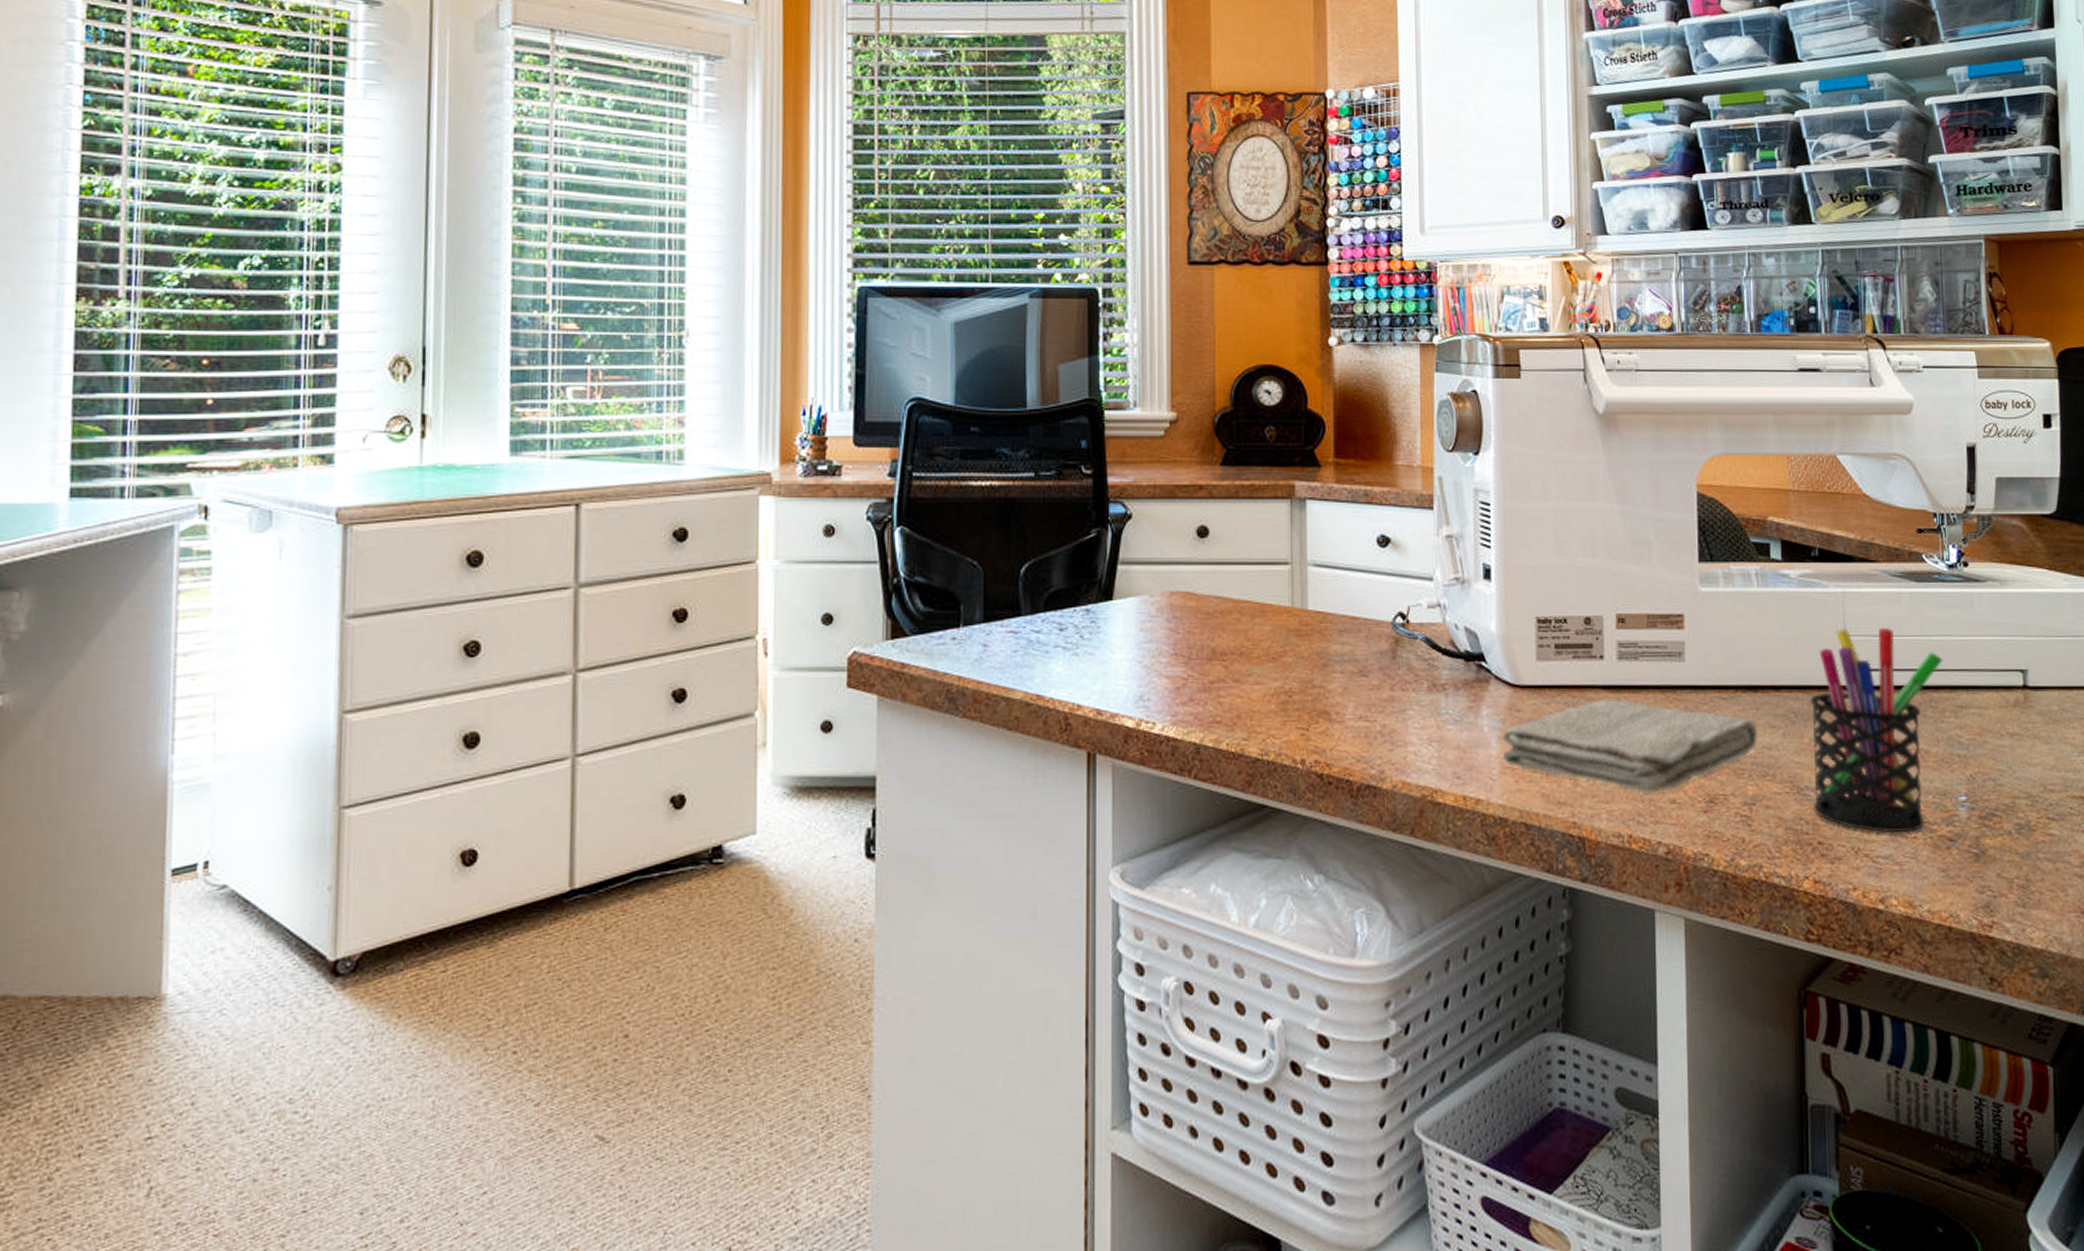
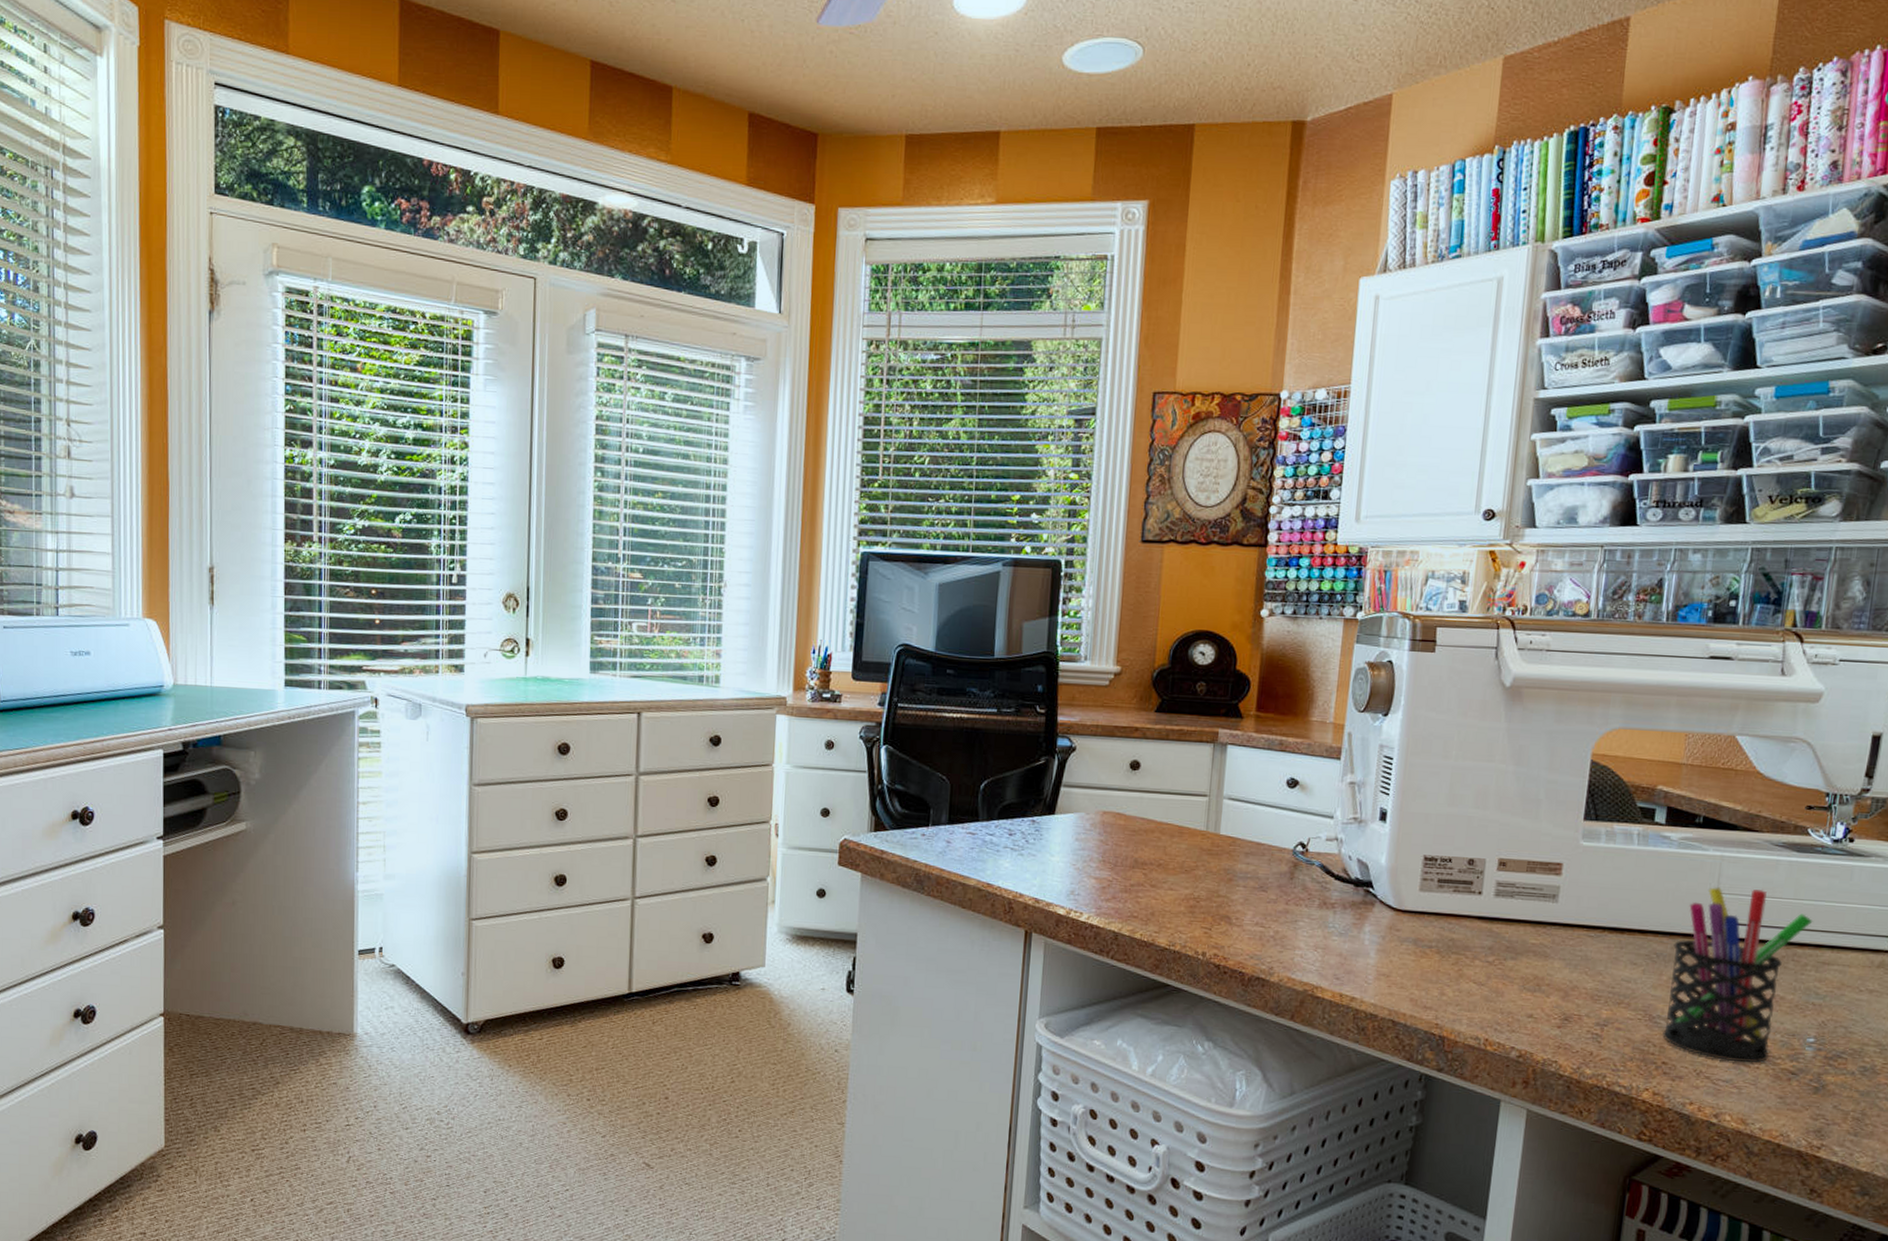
washcloth: present [1502,698,1759,794] -> none [1378,927,1620,1008]

